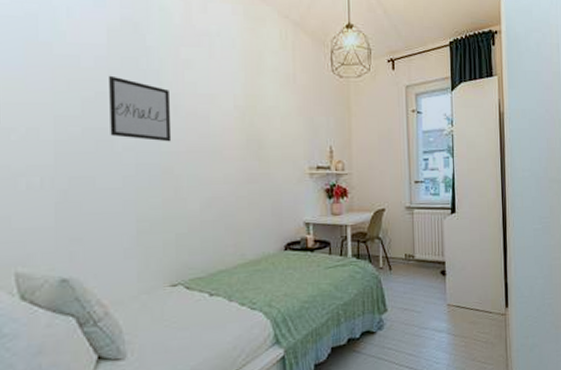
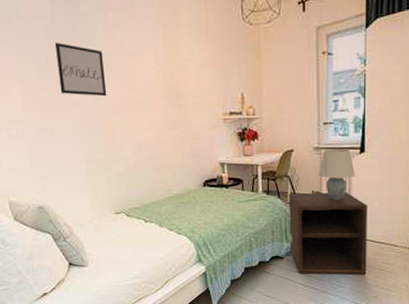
nightstand: none [380,255,463,351] -> present [289,192,367,275]
table lamp: none [410,209,447,264] -> present [318,149,355,200]

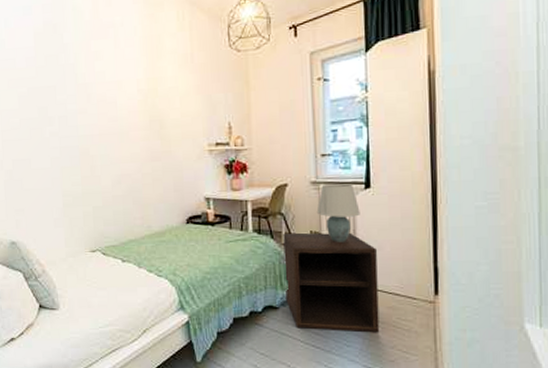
wall art: present [55,42,107,97] -> none [37,72,87,127]

